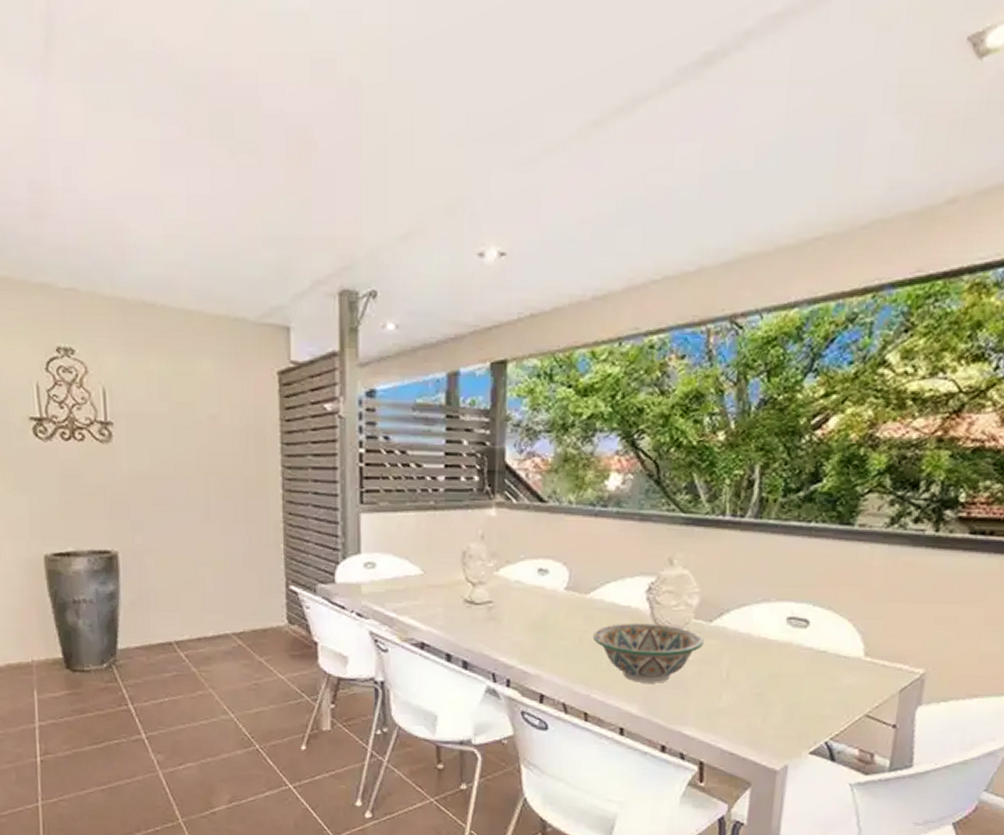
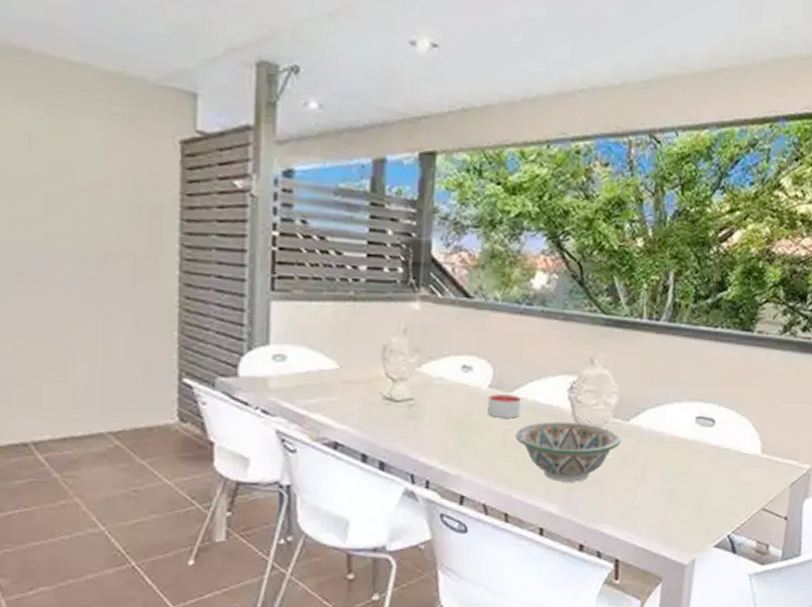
candle: none [564,596,599,620] -> present [487,394,522,419]

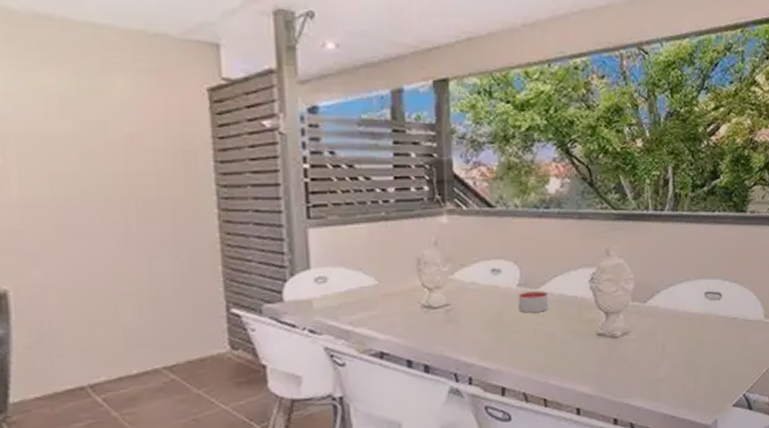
decorative bowl: present [514,421,621,482] -> none [545,309,641,364]

